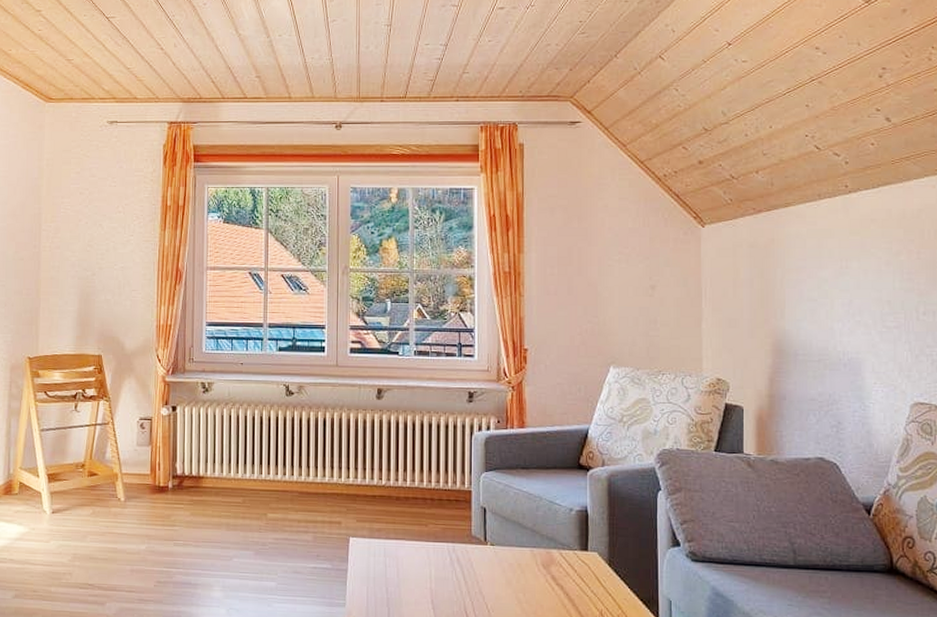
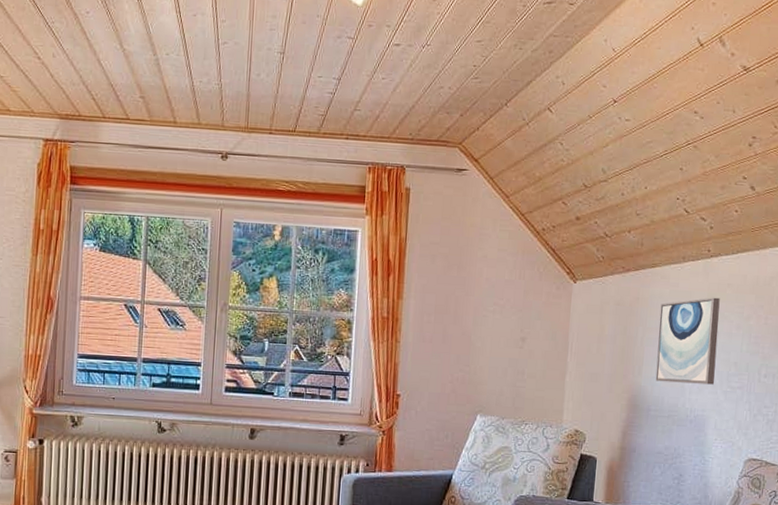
wall art: none [798,234,868,325] -> present [655,297,720,385]

